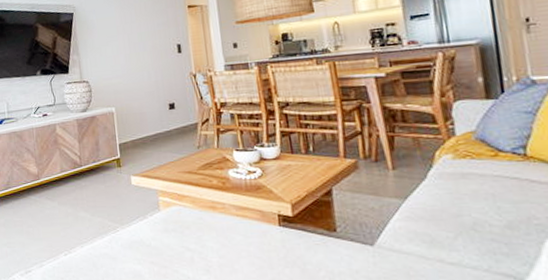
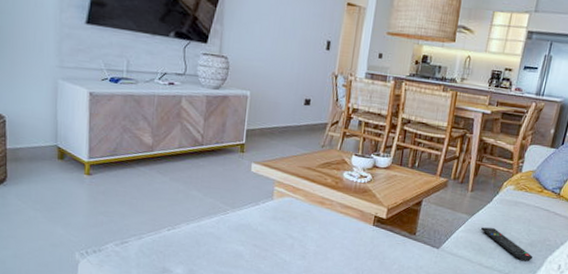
remote control: none [424,211,519,251] -> present [481,227,533,262]

